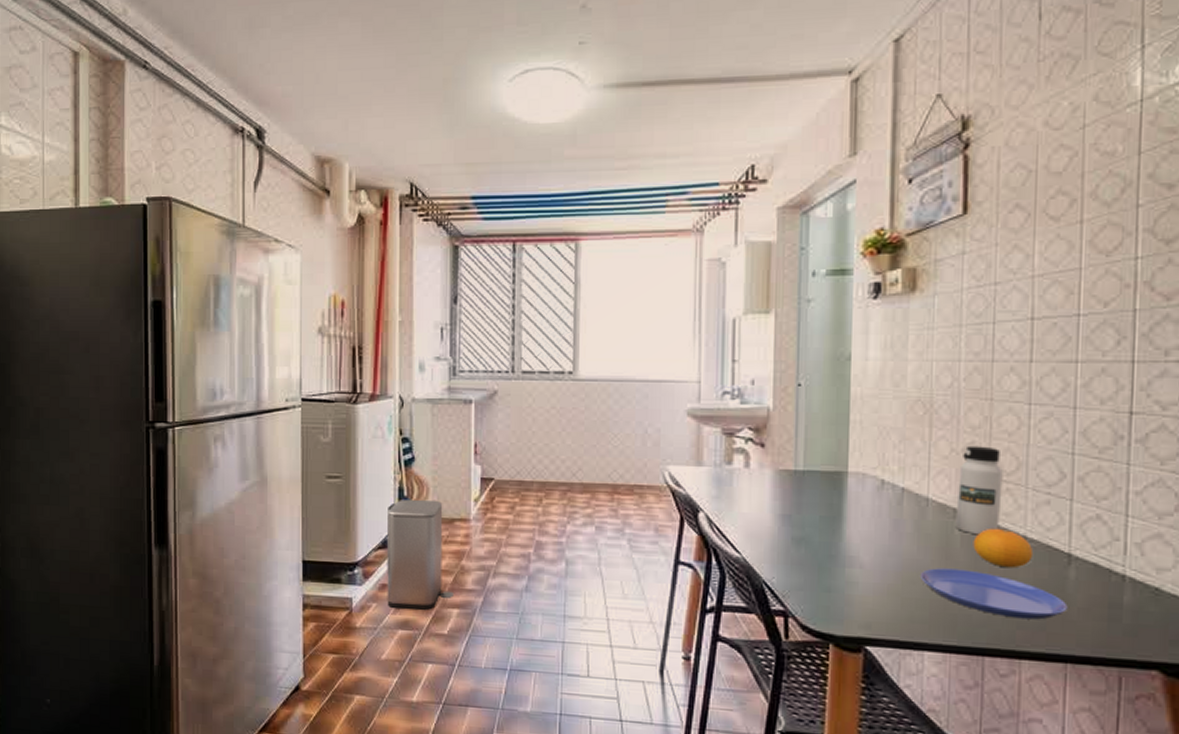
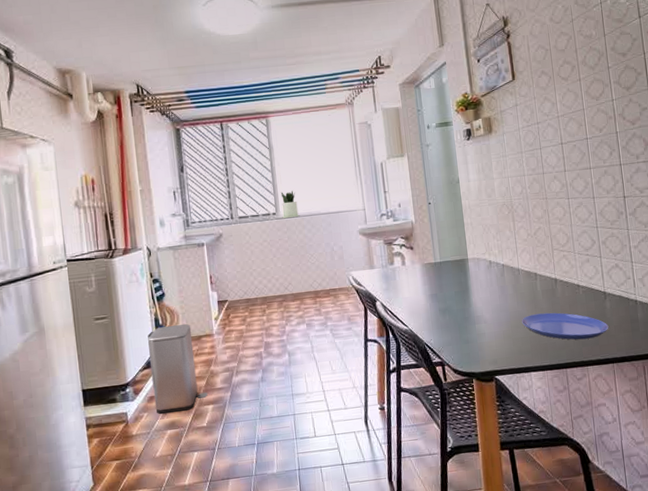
planter: none [580,344,606,382] -> present [280,191,300,219]
water bottle: present [955,445,1003,535] -> none [534,229,563,289]
fruit: present [973,528,1034,568] -> none [549,282,585,308]

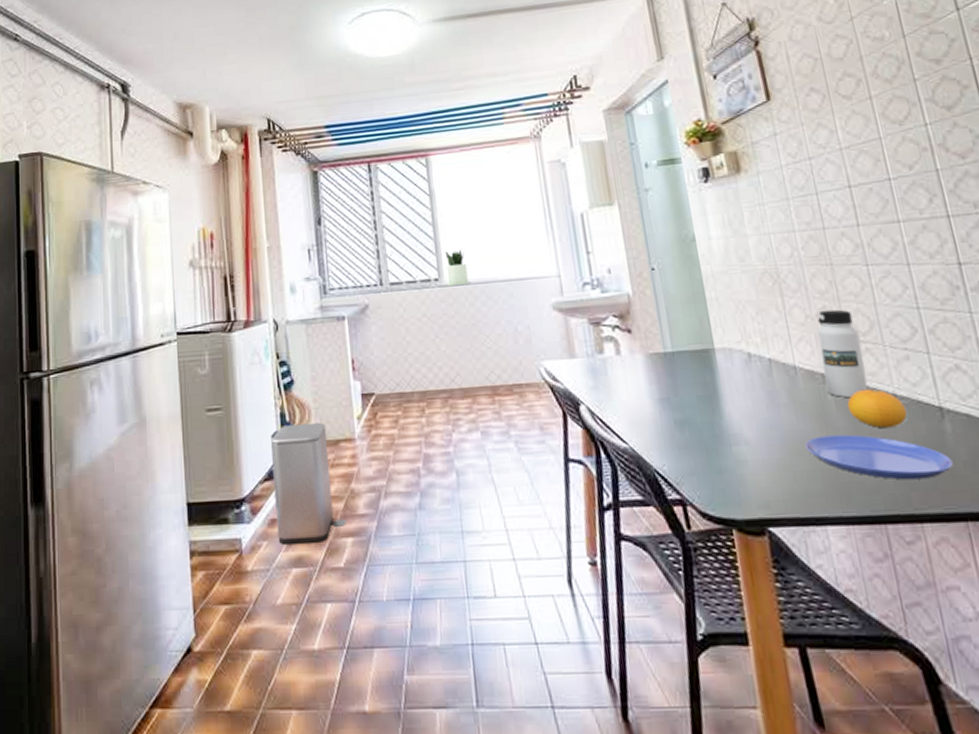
water bottle: none [534,229,563,289] -> present [817,309,869,398]
fruit: none [549,282,585,308] -> present [847,388,908,429]

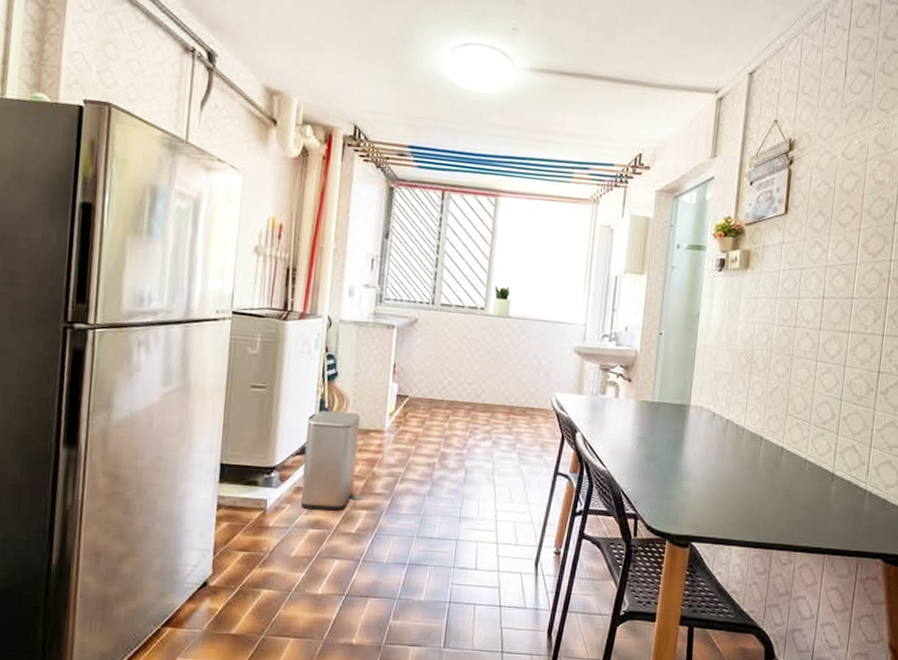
plate: present [804,434,954,480] -> none [733,482,829,522]
water bottle: present [817,309,869,398] -> none [761,389,796,458]
fruit: present [847,388,908,429] -> none [771,452,811,483]

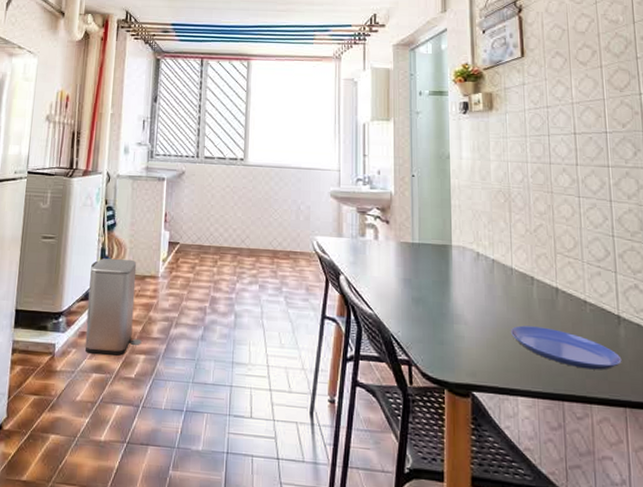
planter: present [490,285,511,319] -> none [249,138,269,168]
plate: none [733,482,829,522] -> present [510,325,622,370]

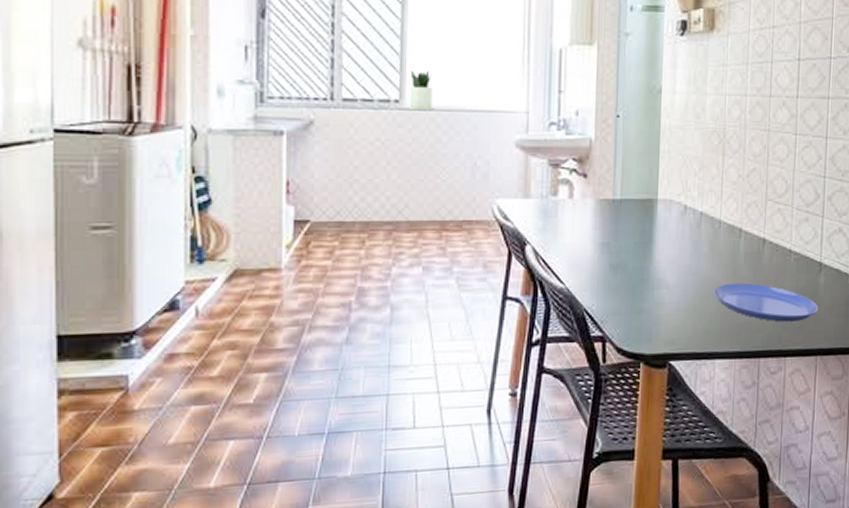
pedal bin: present [85,258,142,356] -> none [175,248,261,381]
planter: none [249,138,269,168] -> present [407,70,434,111]

